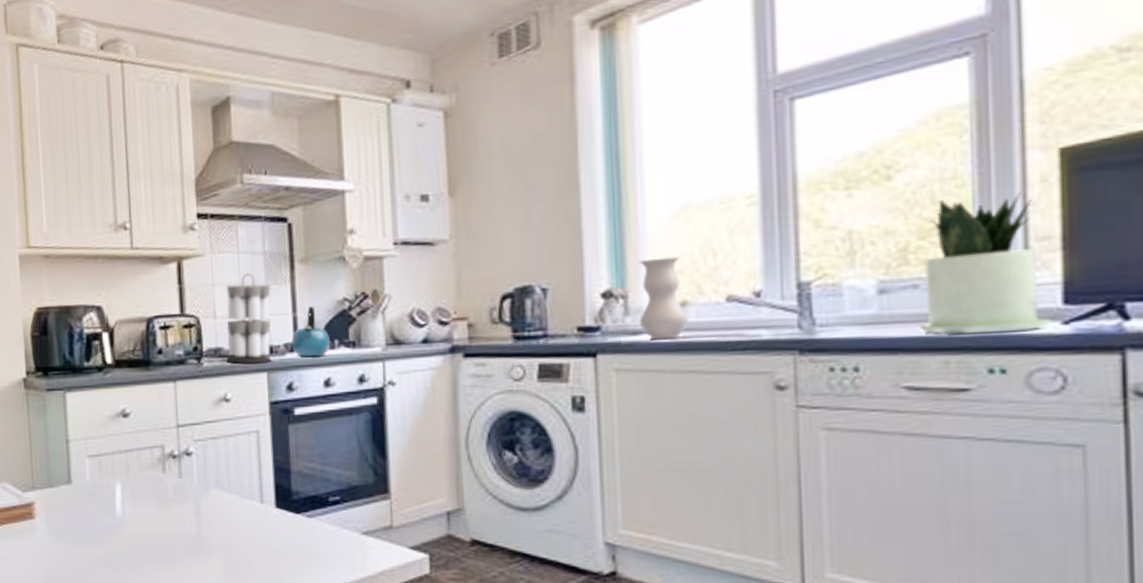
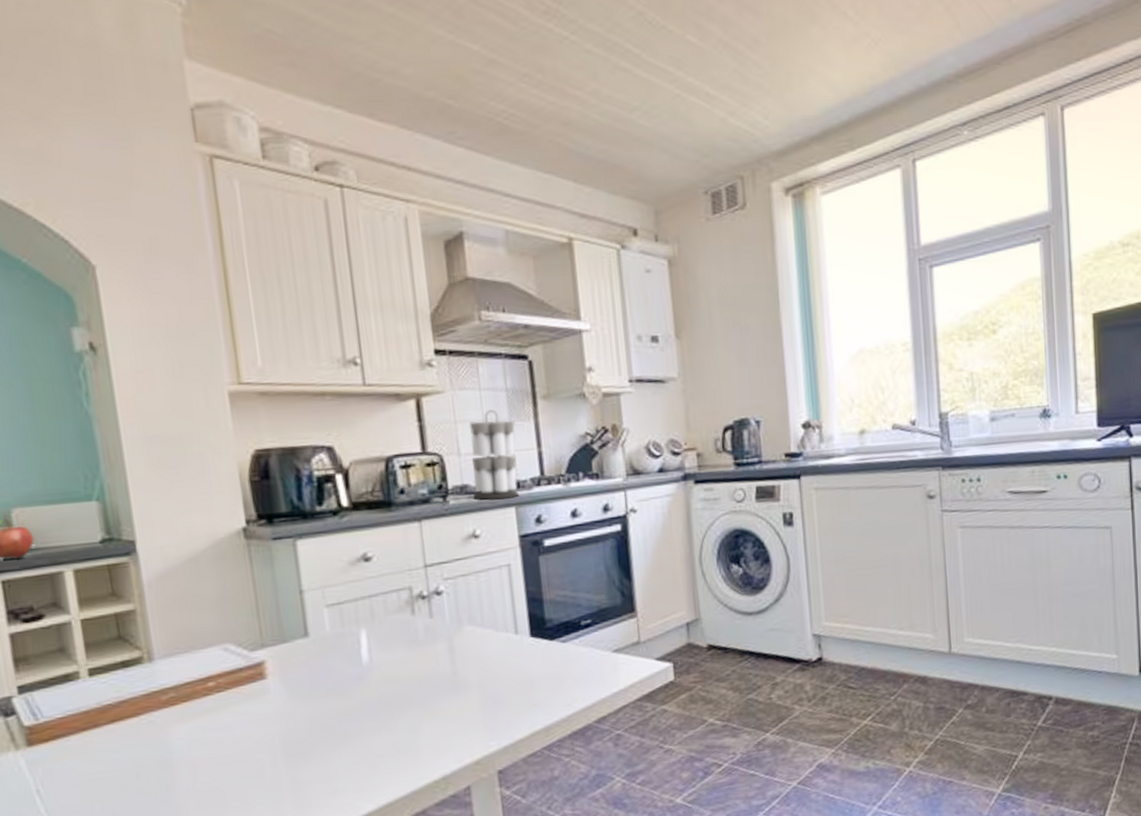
kettle: present [291,306,331,358] -> none [537,440,576,491]
vase: present [639,256,689,339] -> none [829,392,867,462]
planter: present [917,189,1052,334] -> none [1015,343,1091,451]

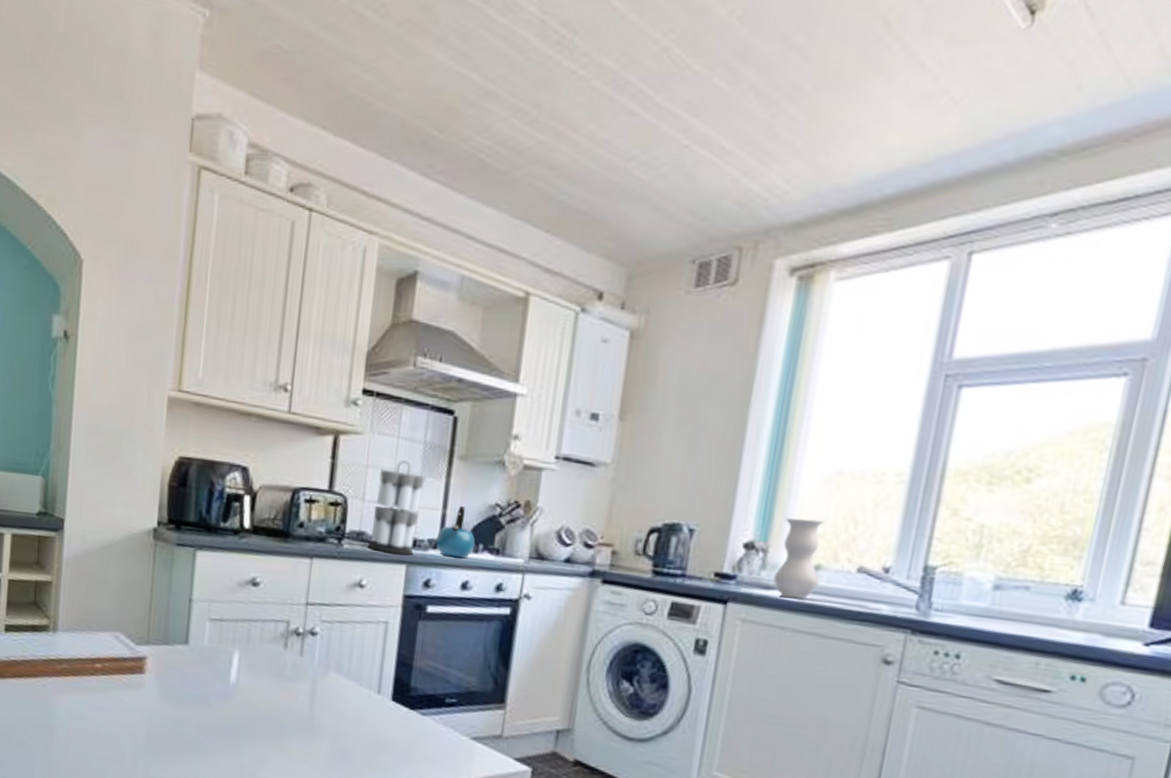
kettle: none [537,440,576,491] -> present [435,505,476,559]
vase: none [829,392,867,462] -> present [773,518,825,599]

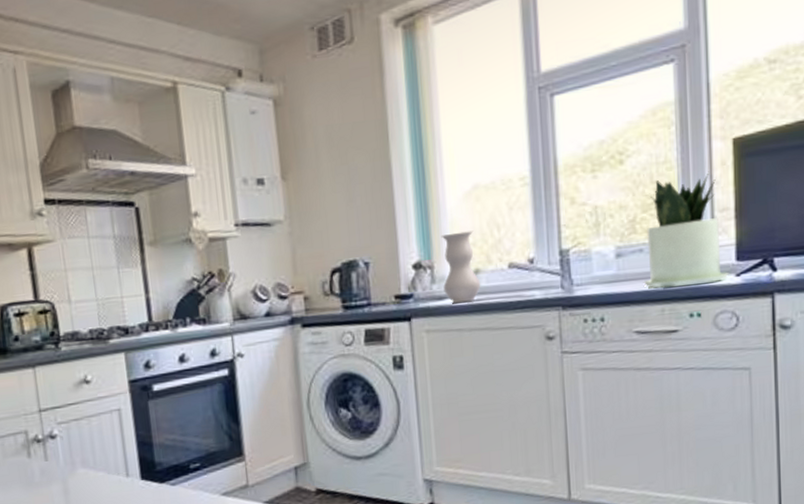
spice rack: present [367,460,425,556] -> none [78,257,129,346]
kettle: present [435,505,476,559] -> none [145,286,183,336]
planter: none [1020,511,1147,647] -> present [643,171,729,288]

